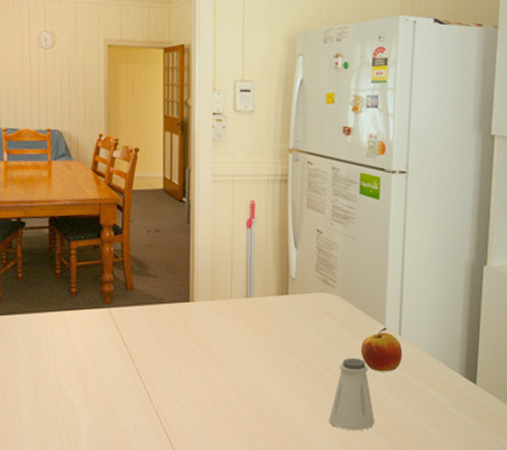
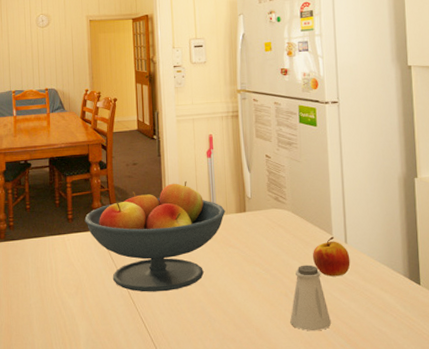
fruit bowl: none [92,254,264,382] -> present [84,180,225,292]

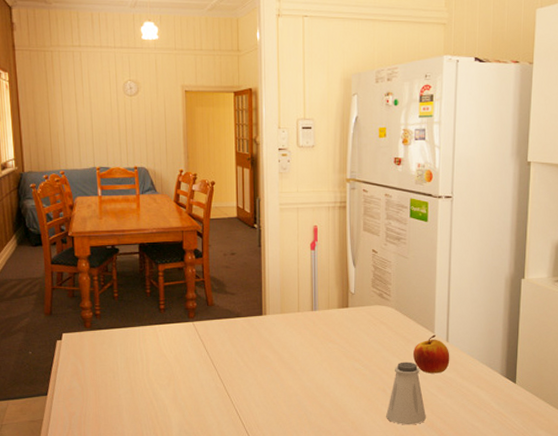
fruit bowl: present [84,180,225,292] -> none [178,273,327,385]

